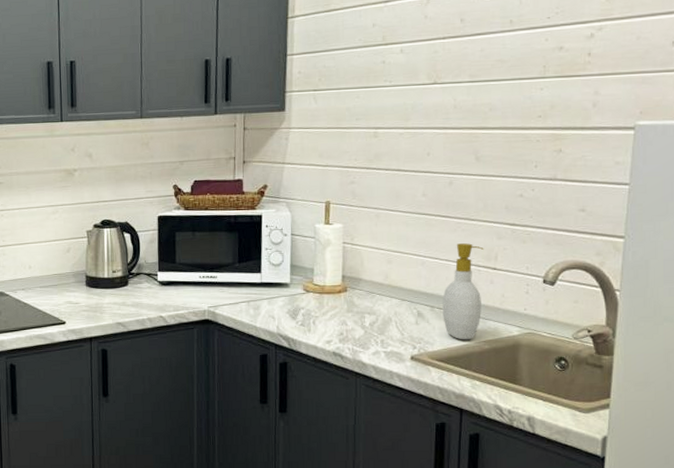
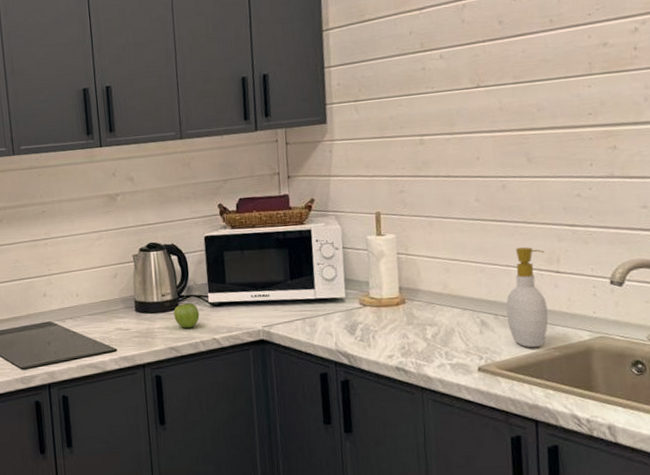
fruit: none [123,280,148,305] -> present [173,302,200,329]

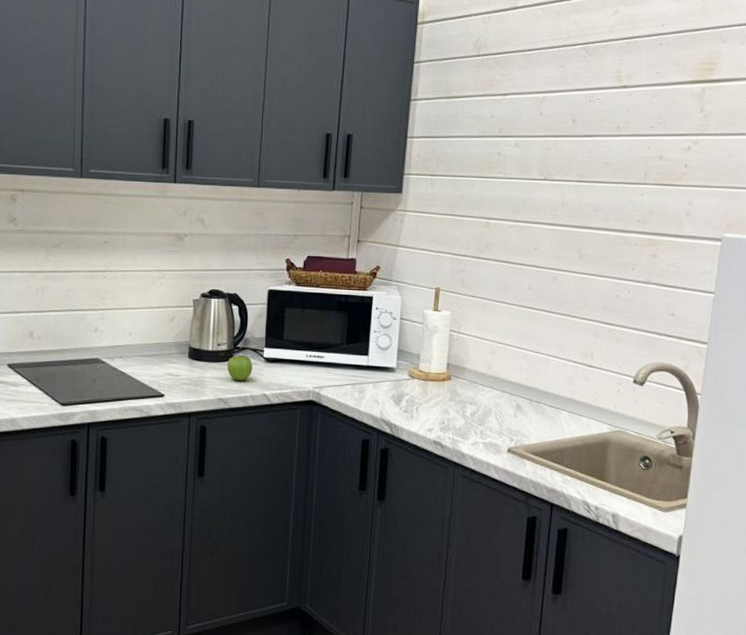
soap bottle: present [506,247,549,348] -> none [540,339,582,435]

